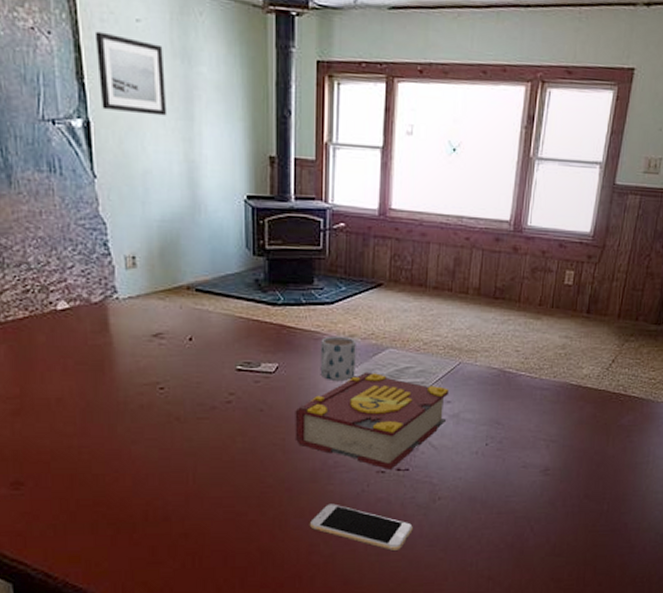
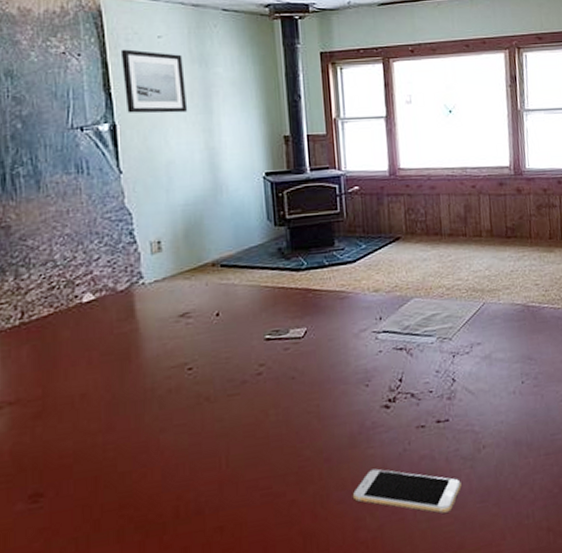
book: present [295,372,450,469] -> none [327,324,480,423]
mug: present [320,336,356,380] -> none [346,292,384,338]

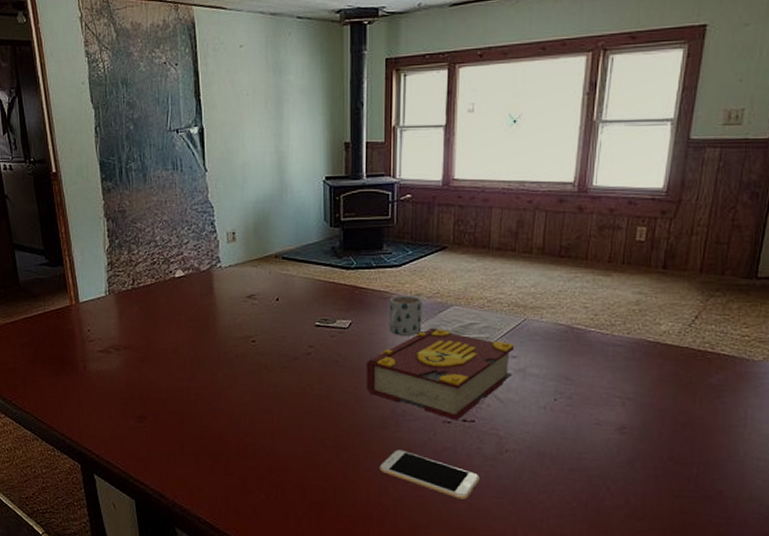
wall art: present [120,49,188,113] -> none [209,58,262,119]
book: none [327,324,480,423] -> present [366,327,515,420]
mug: none [346,292,384,338] -> present [389,295,422,335]

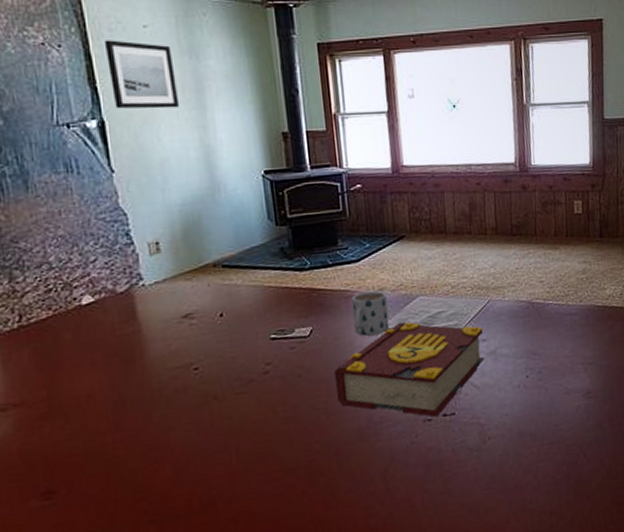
wall art: none [209,58,262,119] -> present [104,40,180,109]
smartphone: present [380,449,480,499] -> none [363,460,468,501]

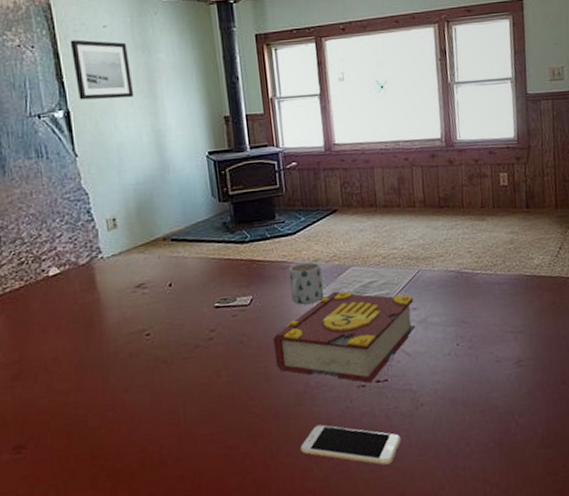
smartphone: none [363,460,468,501] -> present [301,424,401,465]

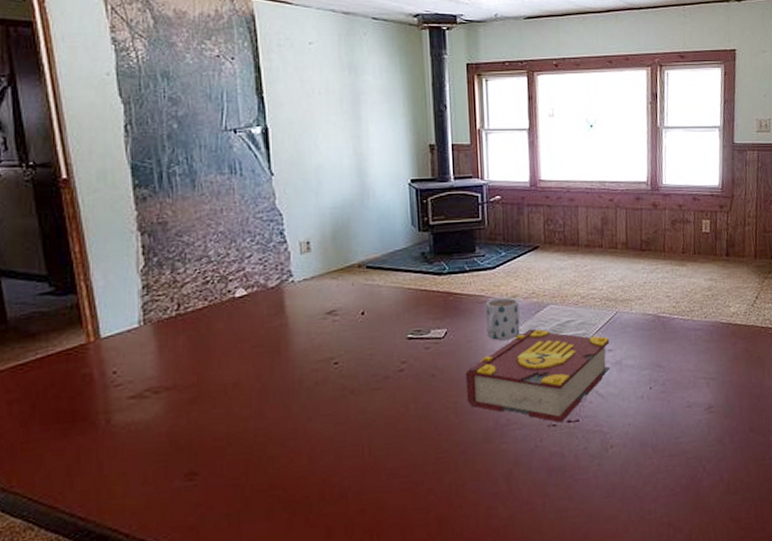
wall art: present [70,39,134,100] -> none [272,54,337,119]
smartphone: present [301,424,401,465] -> none [487,462,589,506]

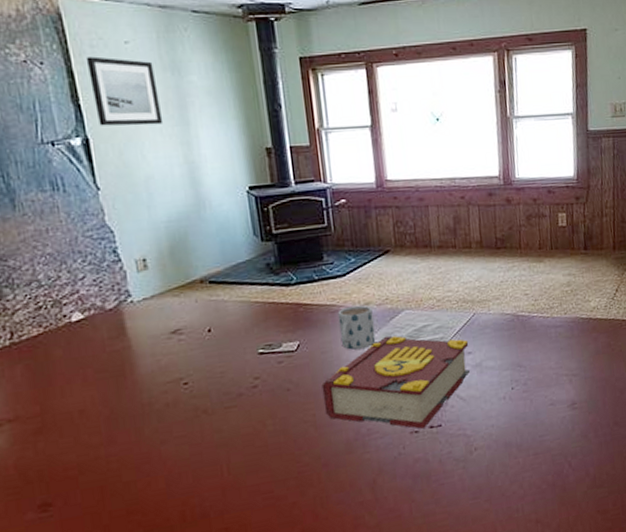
wall art: none [272,54,337,119] -> present [86,56,164,126]

